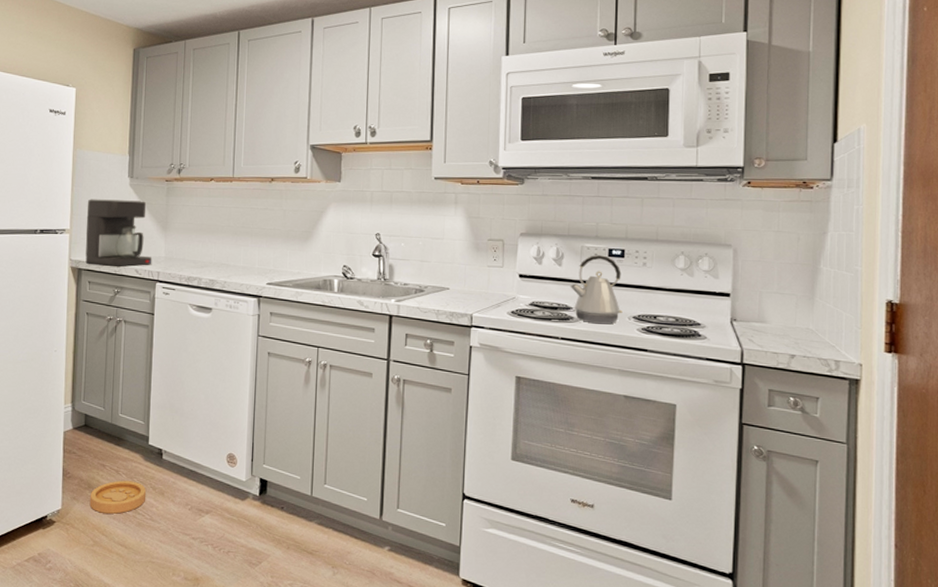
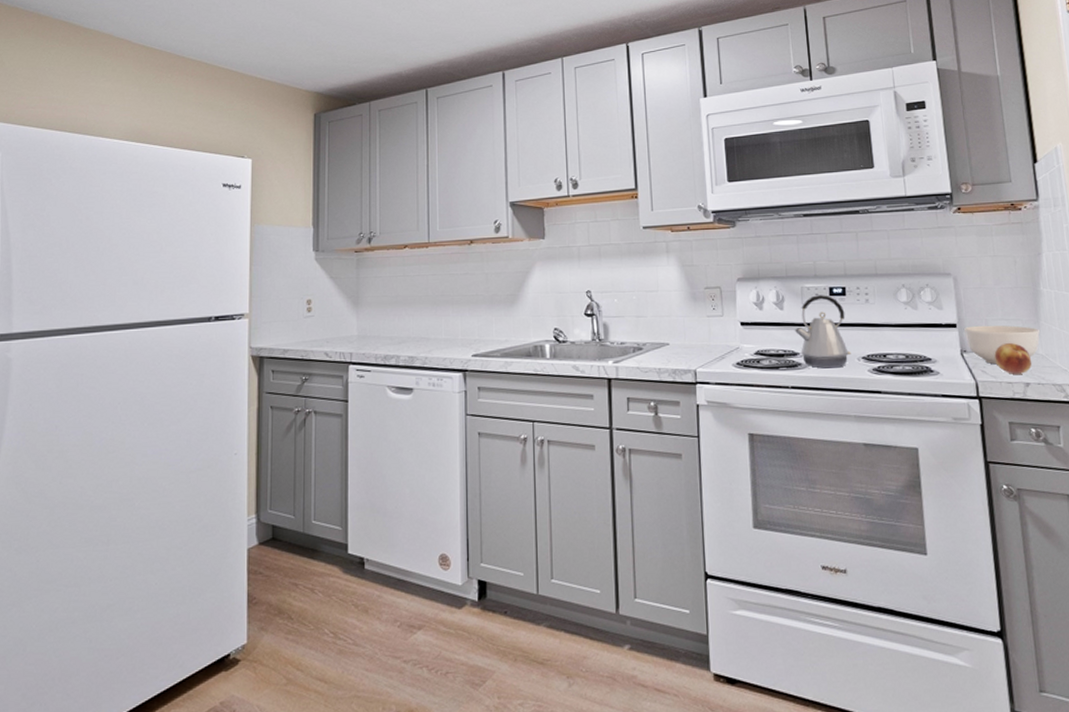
coffee maker: present [85,199,152,268] -> none [267,275,344,352]
pet bowl: present [89,480,146,514] -> none [280,599,346,643]
bowl: none [736,296,813,335] -> present [963,325,1040,365]
fruit: none [764,315,801,346] -> present [994,342,1032,374]

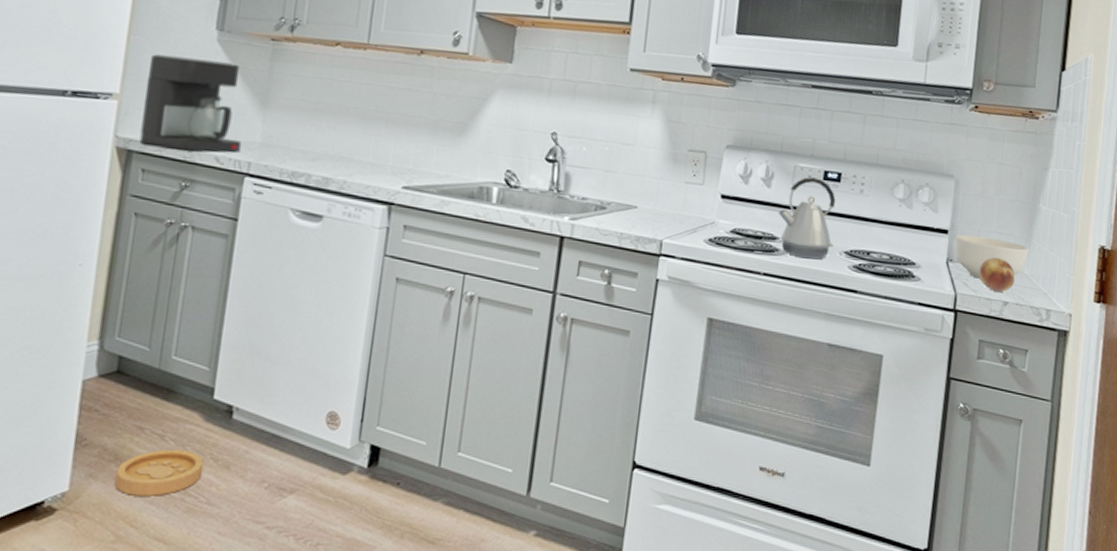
coffee maker: none [267,275,344,352] -> present [139,54,242,153]
pet bowl: none [280,599,346,643] -> present [114,449,203,496]

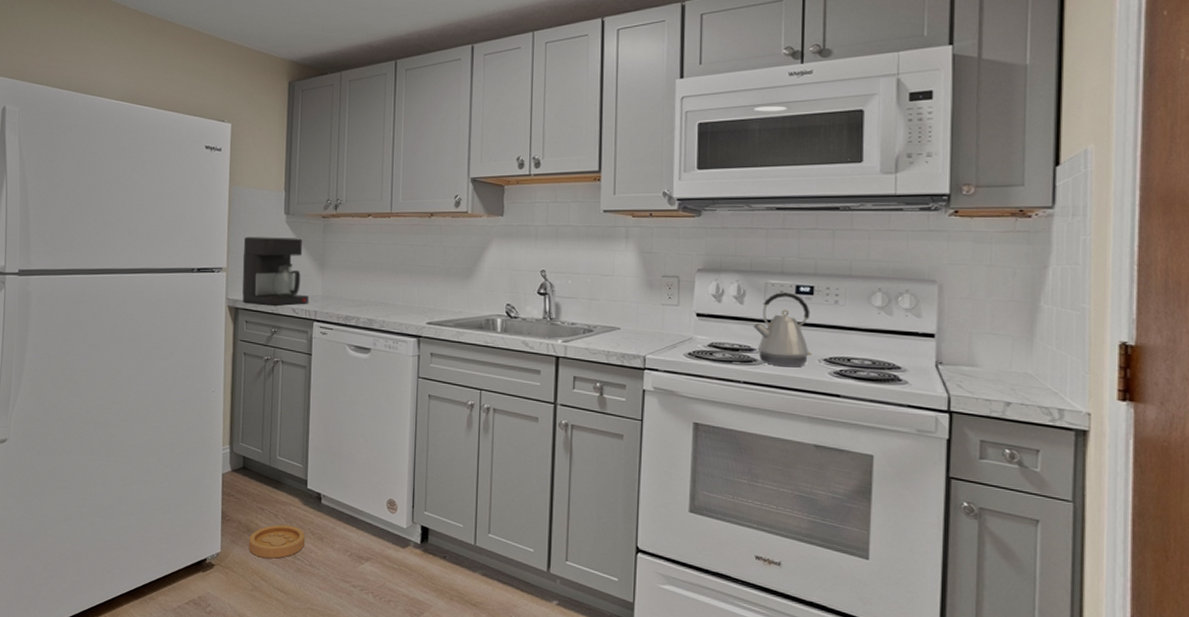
bowl: present [954,234,1029,279] -> none [942,337,1032,380]
fruit: present [979,257,1016,292] -> none [974,358,1018,392]

